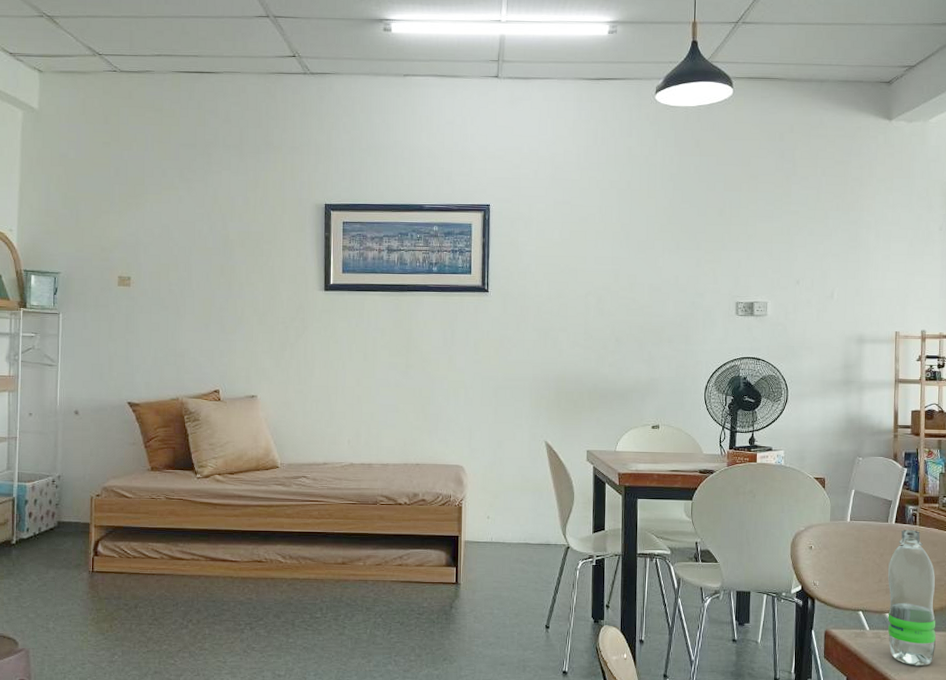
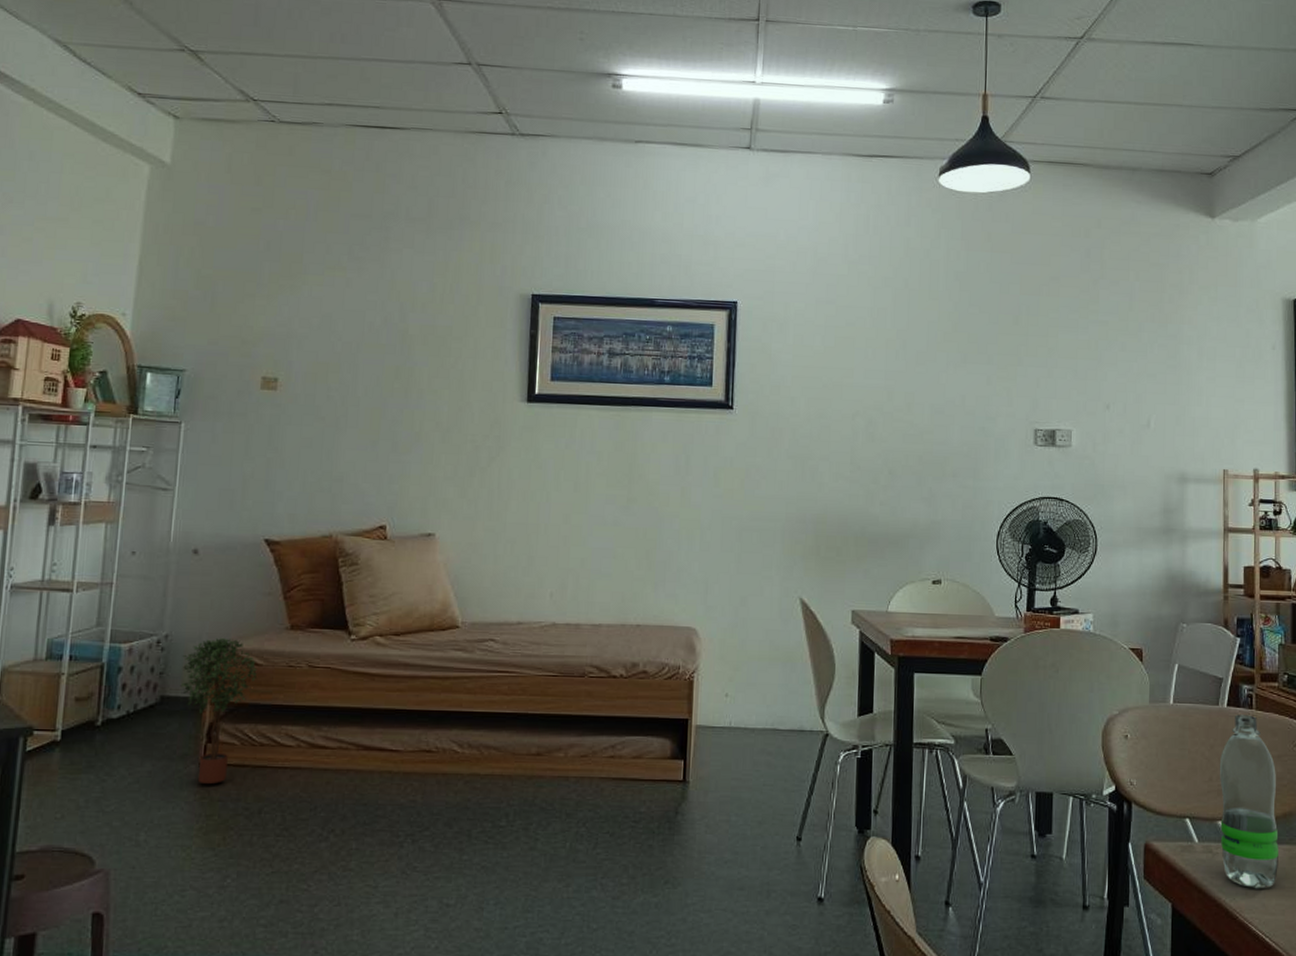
potted tree: none [71,477,129,586] -> present [180,637,258,784]

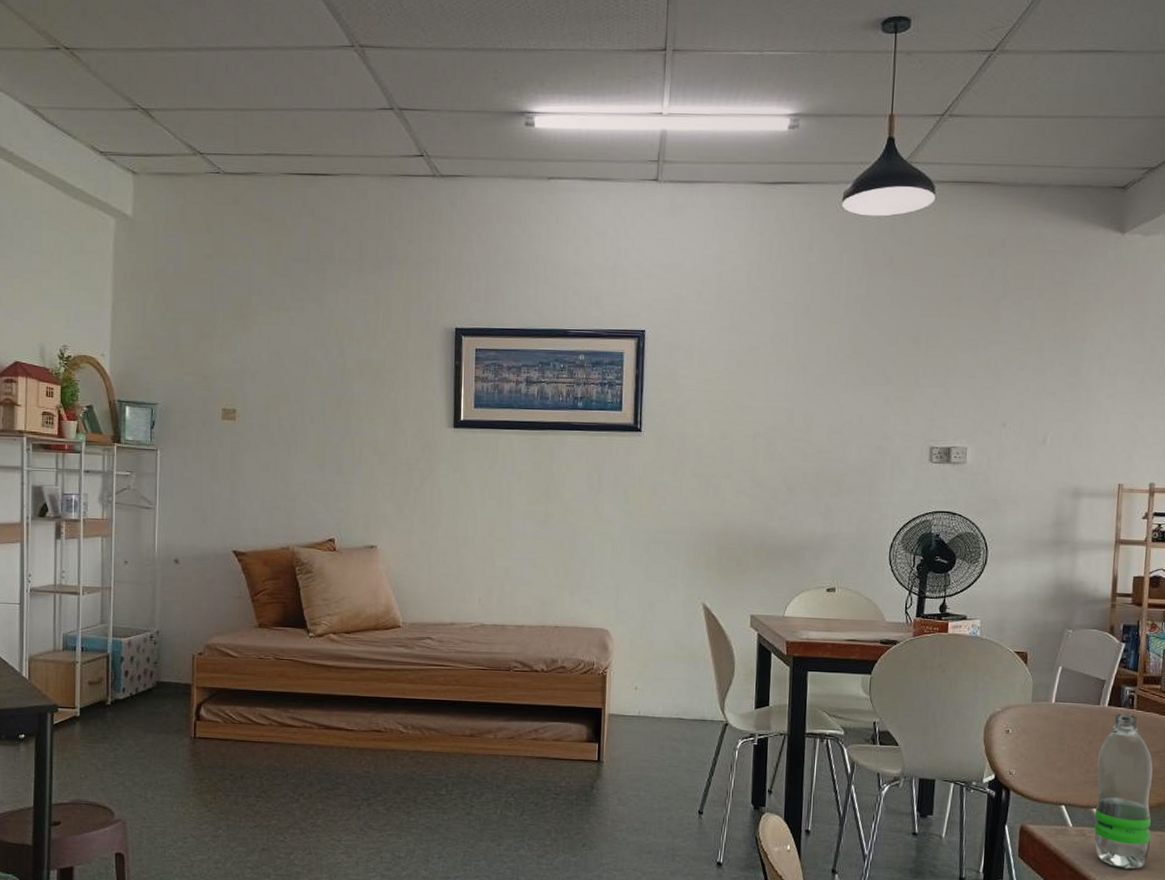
potted tree: present [180,637,258,784] -> none [171,633,234,754]

